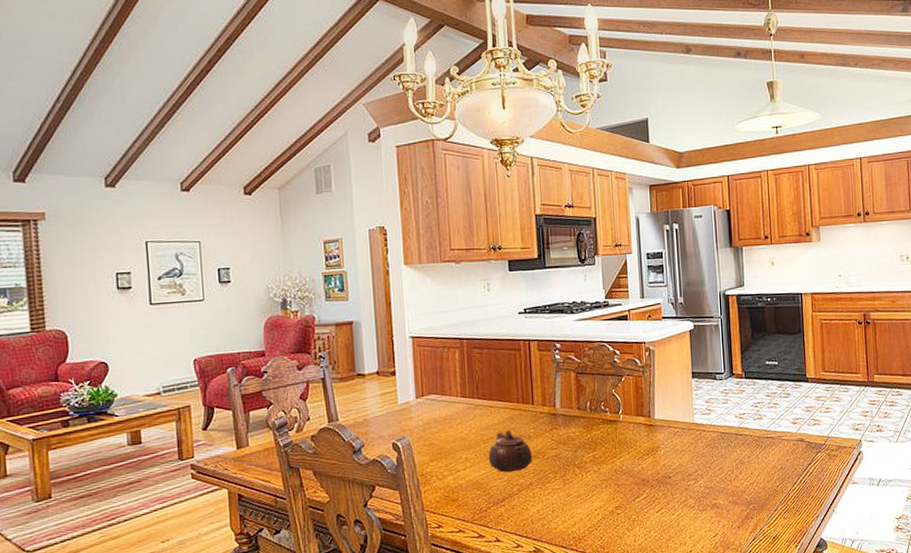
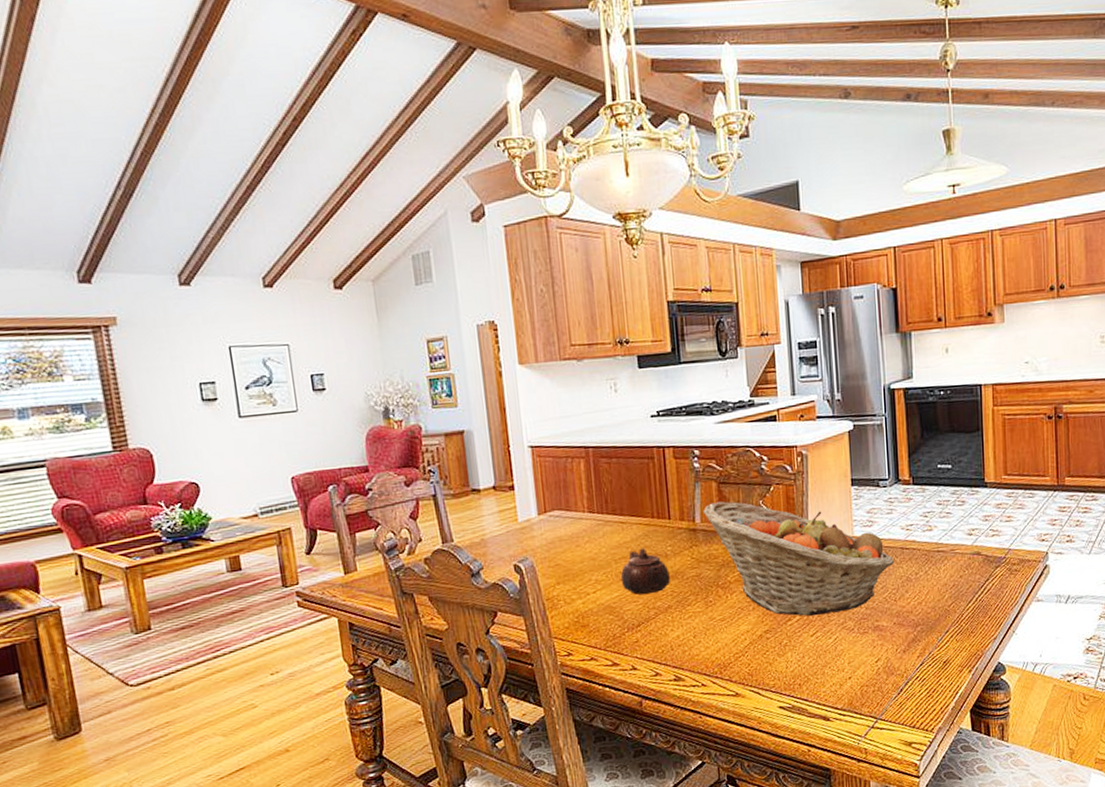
fruit basket: none [562,390,729,494] -> present [702,501,894,616]

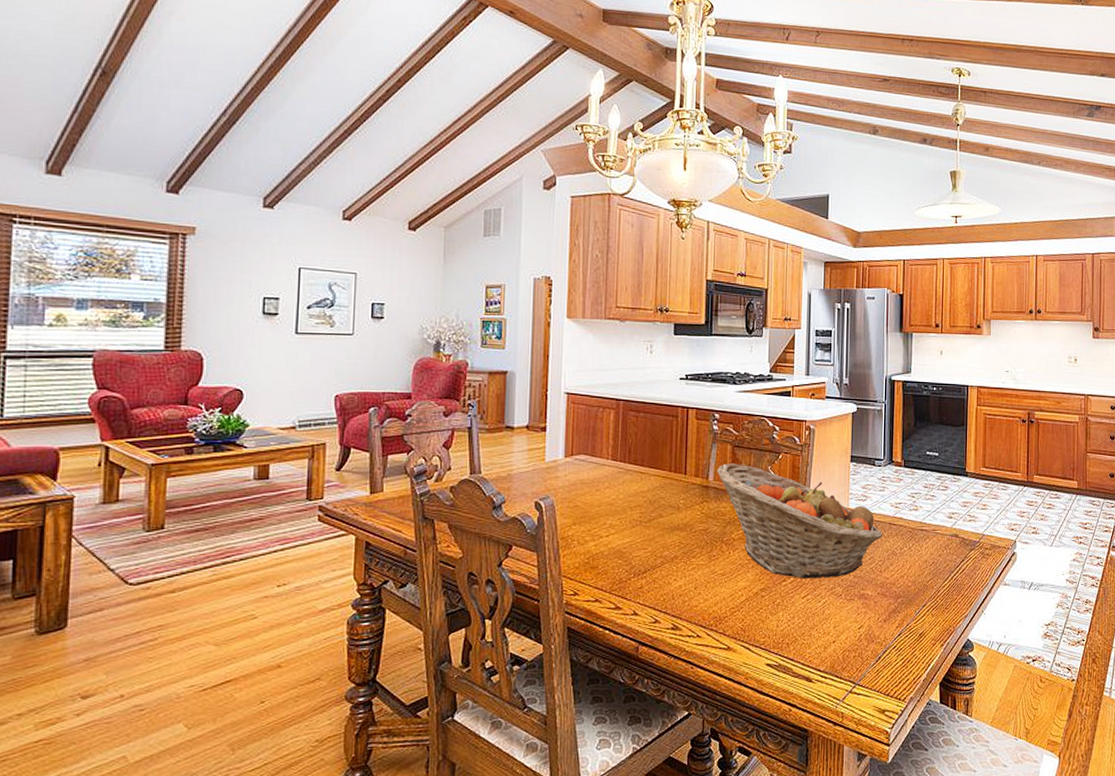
teapot: present [620,548,670,595] -> none [633,499,679,543]

